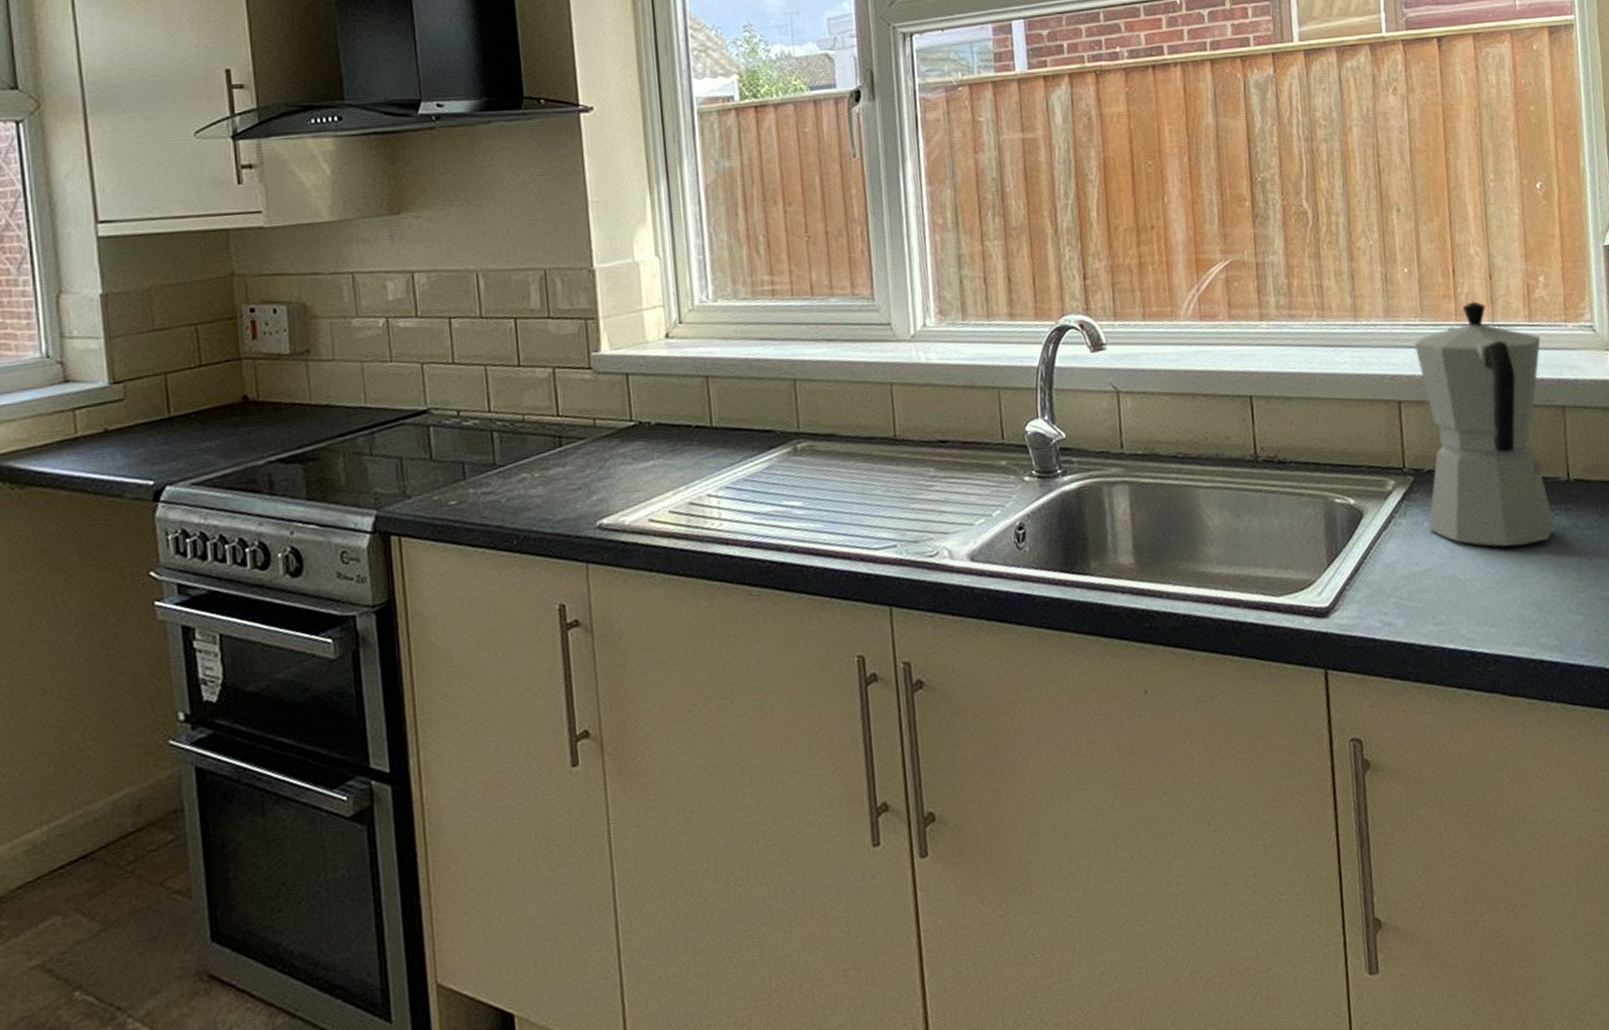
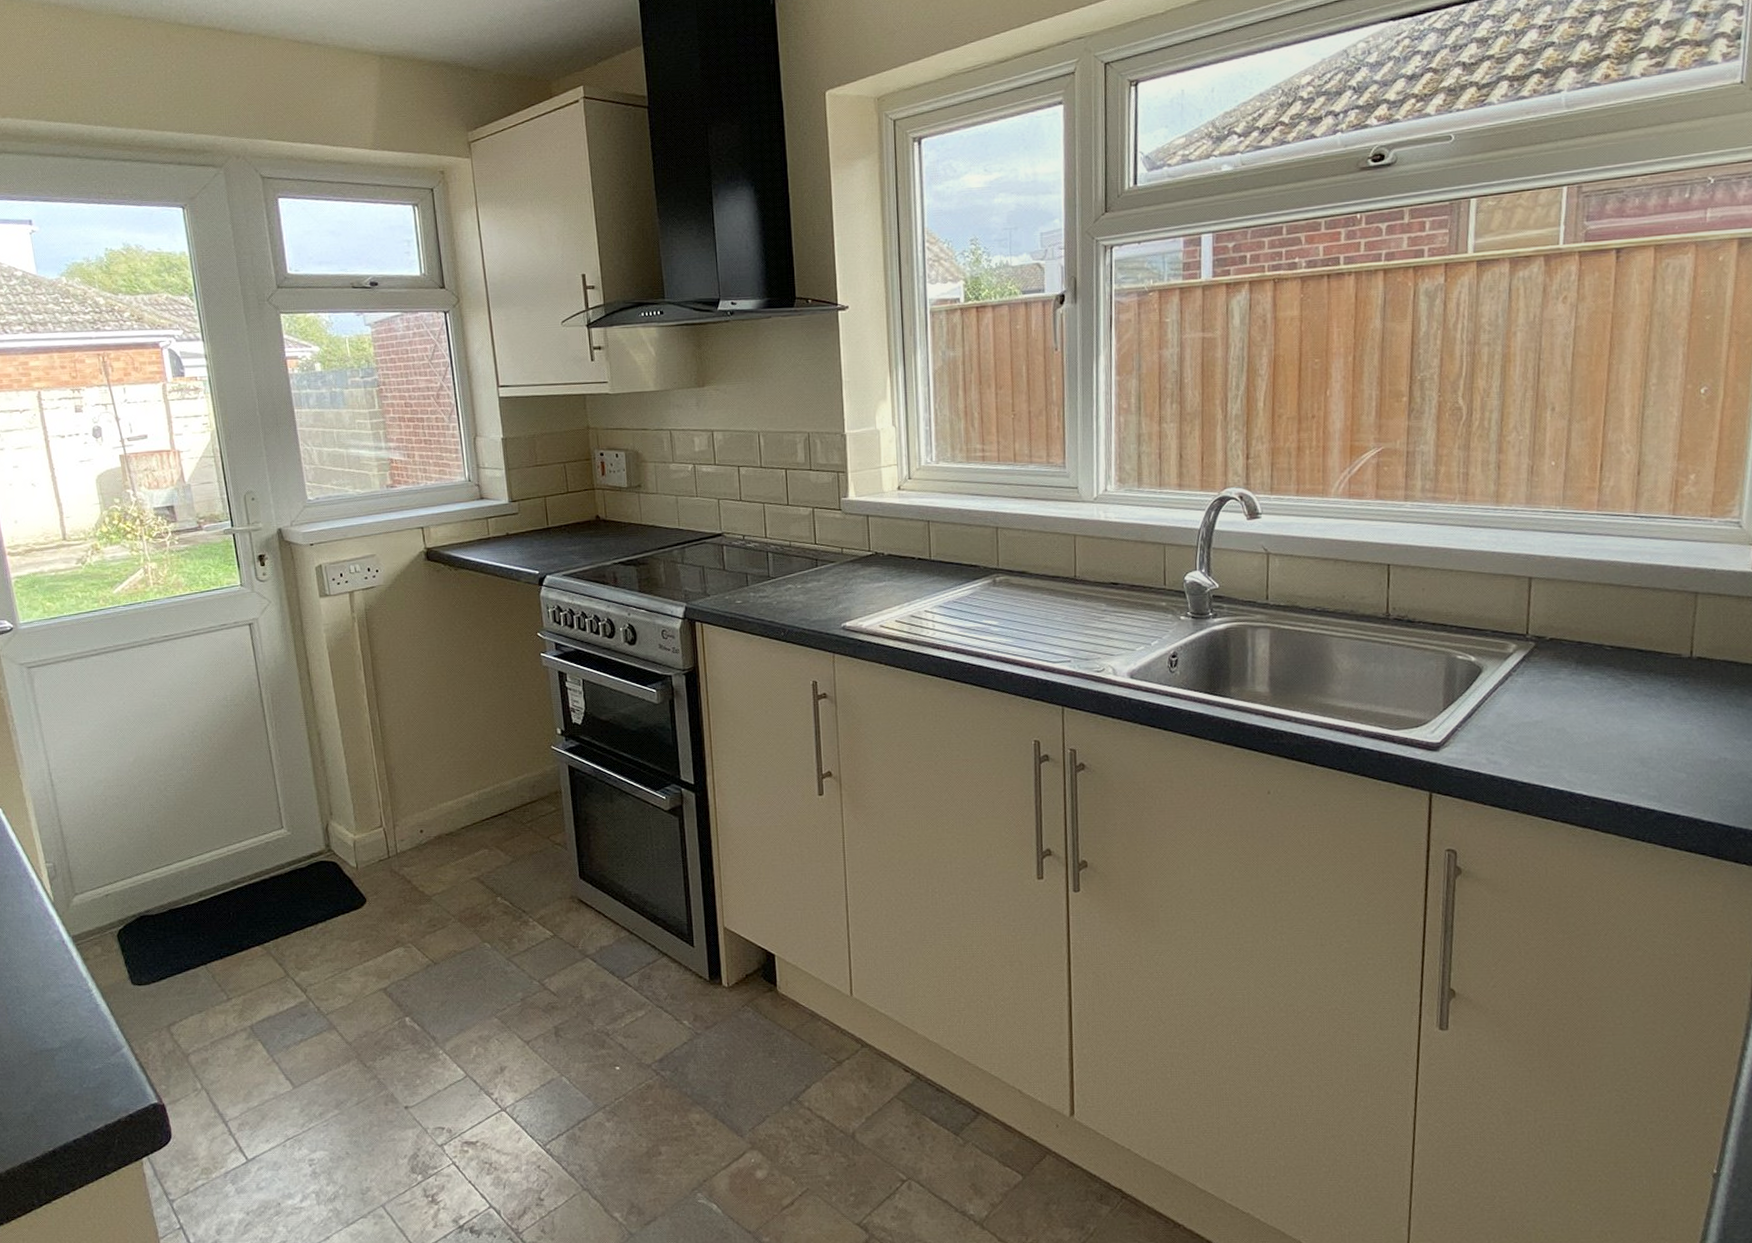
moka pot: present [1414,301,1555,547] -> none [1543,494,1683,710]

